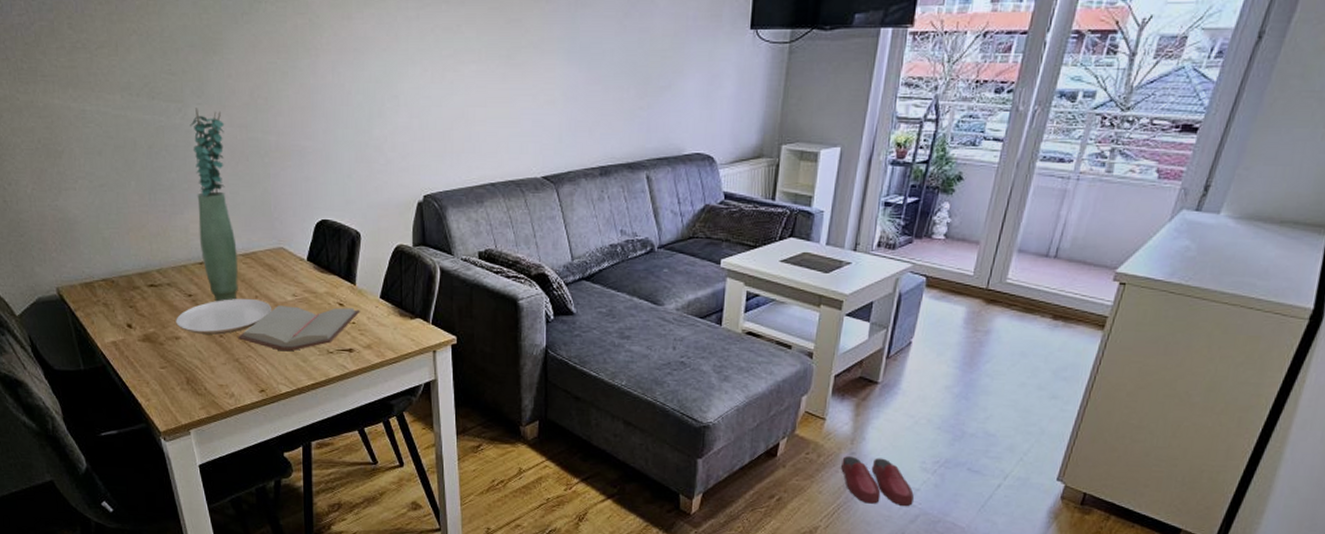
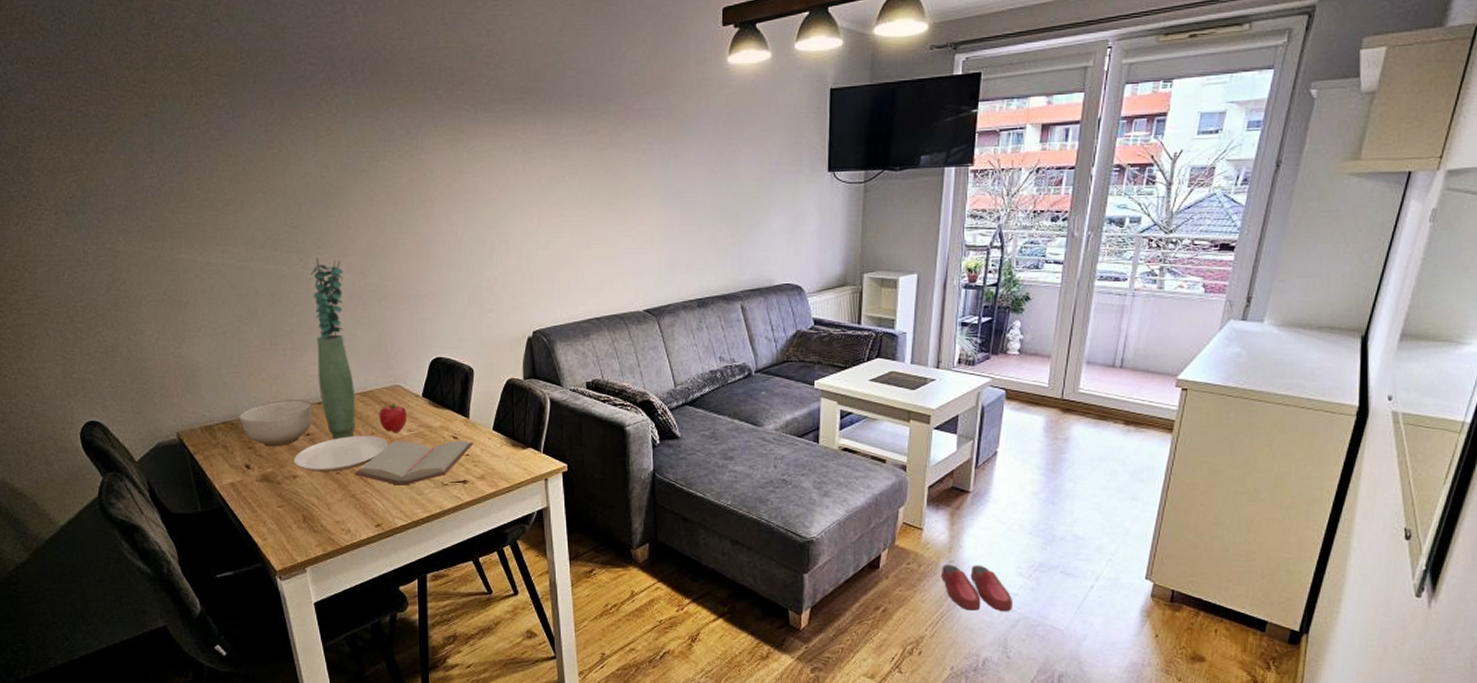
bowl: none [118,258,195,307] -> present [238,400,313,447]
fruit: none [262,266,292,297] -> present [379,403,408,432]

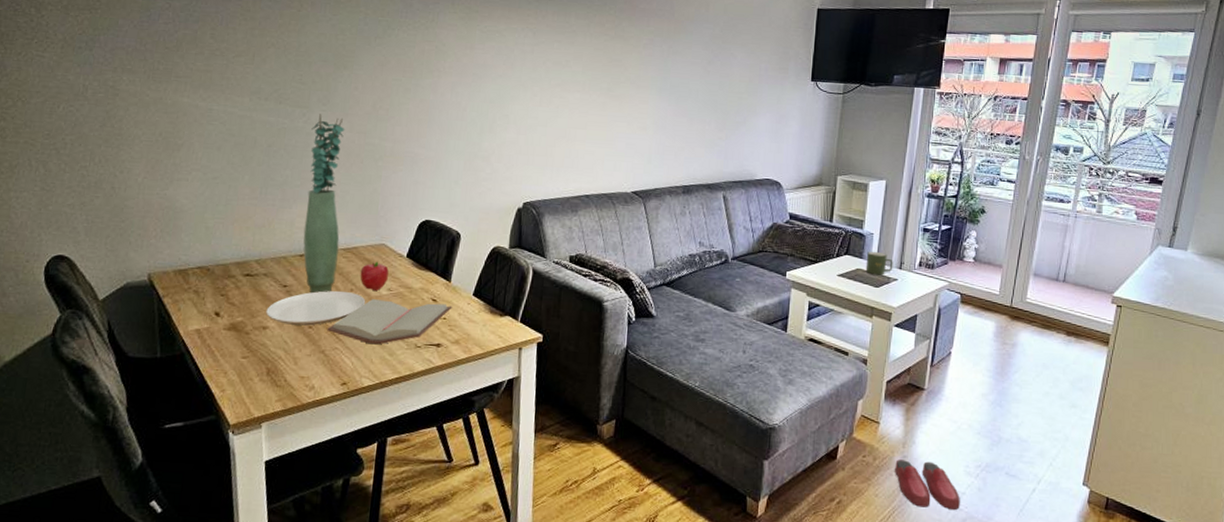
bowl: present [238,400,313,447] -> none [215,249,294,296]
mug: none [900,351,930,378] -> present [865,251,893,277]

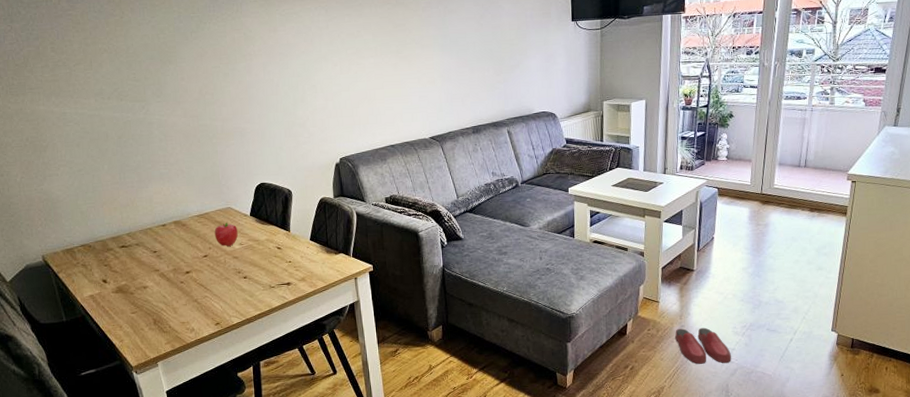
plate: present [266,290,366,326] -> none [143,250,223,282]
vase: present [303,114,345,294] -> none [152,105,195,255]
paperback book: present [327,299,453,345] -> none [196,250,295,290]
mug: present [865,251,893,277] -> none [635,161,658,182]

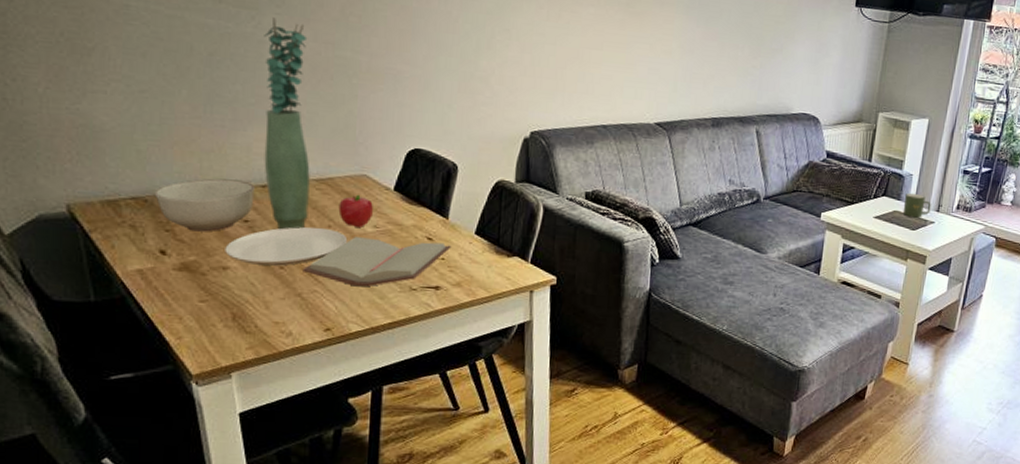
bowl: none [94,223,159,264] -> present [154,178,255,232]
plate: none [143,250,223,282] -> present [225,227,348,266]
vase: none [152,105,195,255] -> present [264,17,310,230]
paperback book: none [196,250,295,290] -> present [302,237,452,287]
mug: none [635,161,658,182] -> present [903,192,931,219]
slippers: present [675,327,731,364] -> none [921,398,981,444]

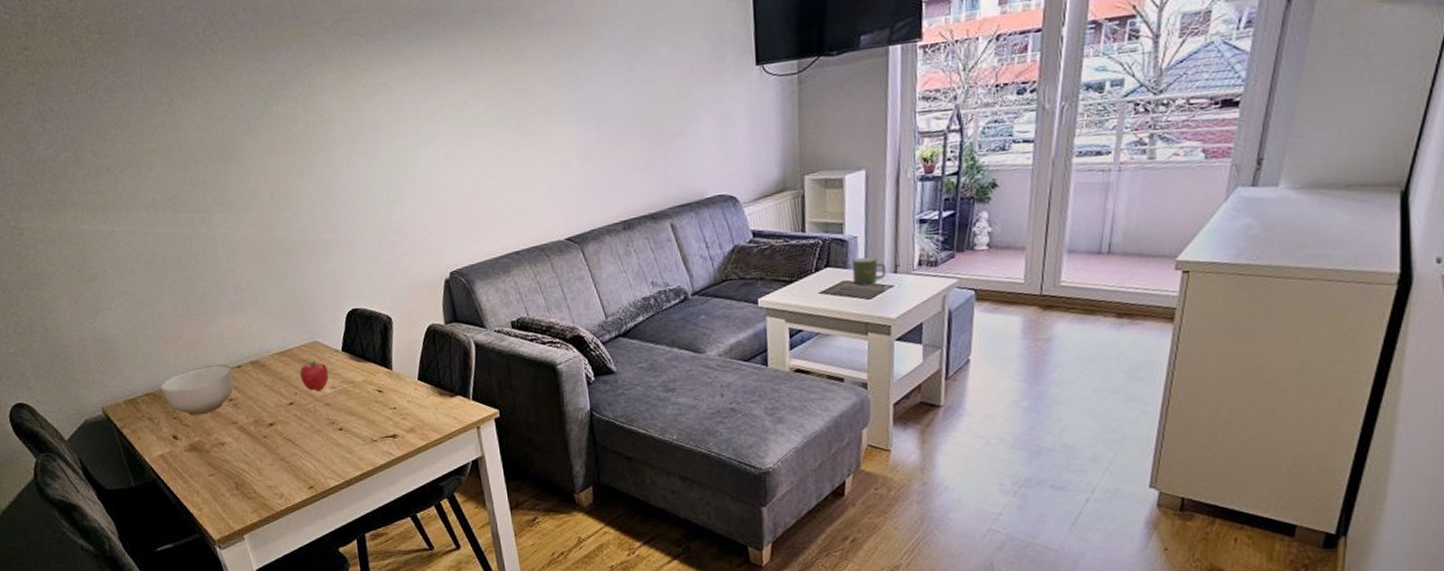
plate: present [225,227,348,266] -> none [219,396,313,438]
vase: present [264,17,310,230] -> none [215,215,278,404]
paperback book: present [302,237,452,287] -> none [281,393,400,445]

